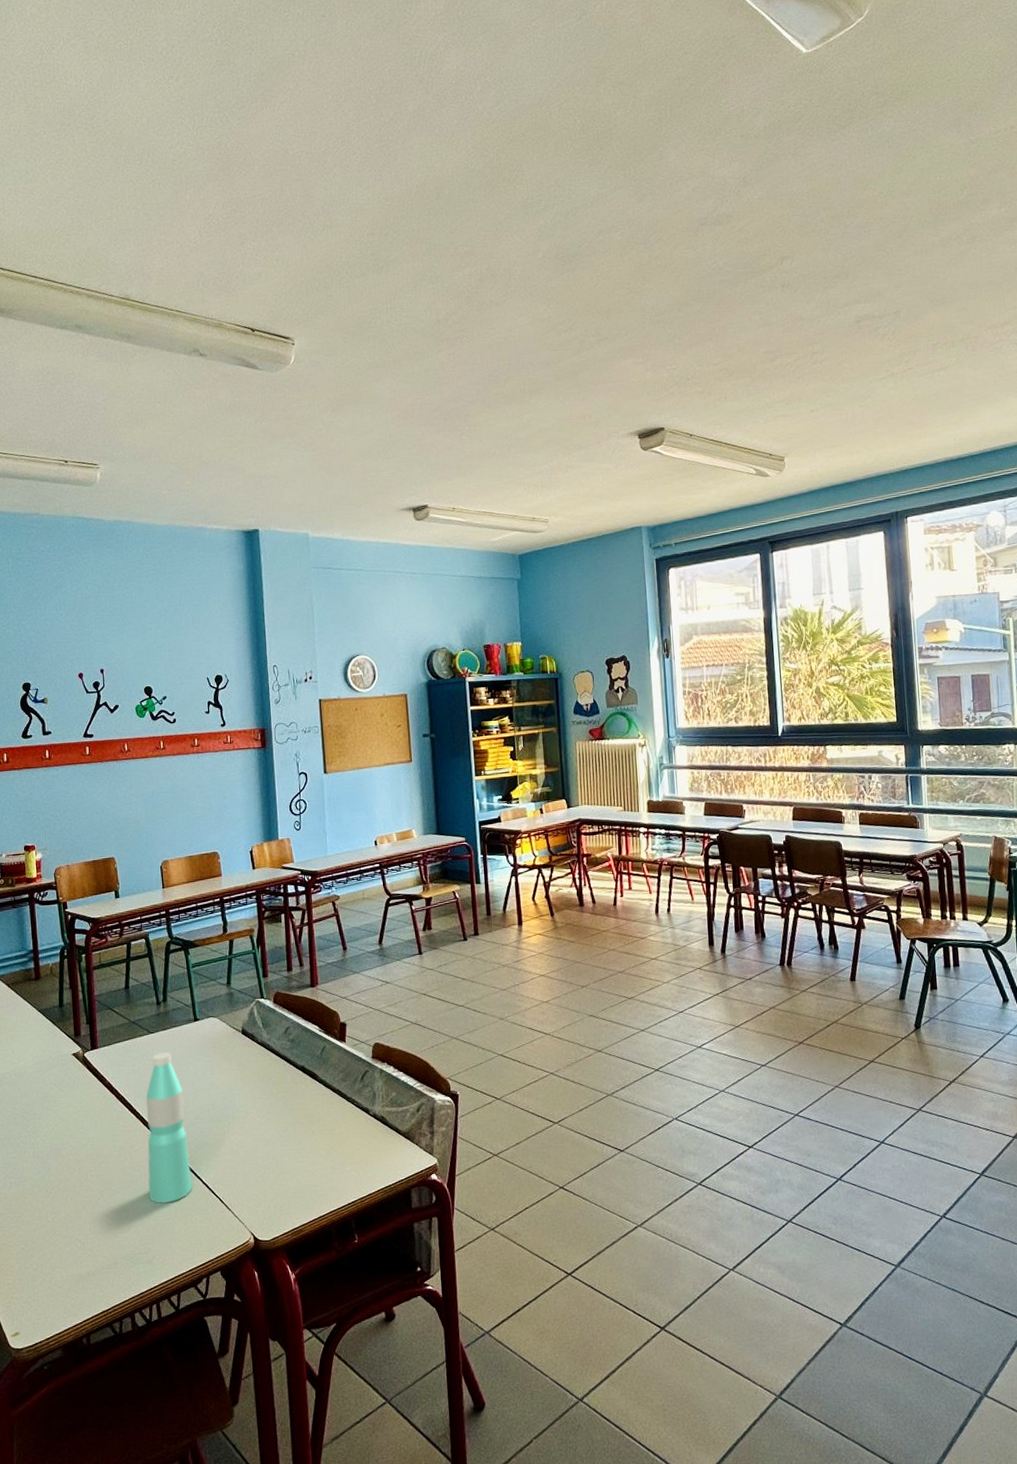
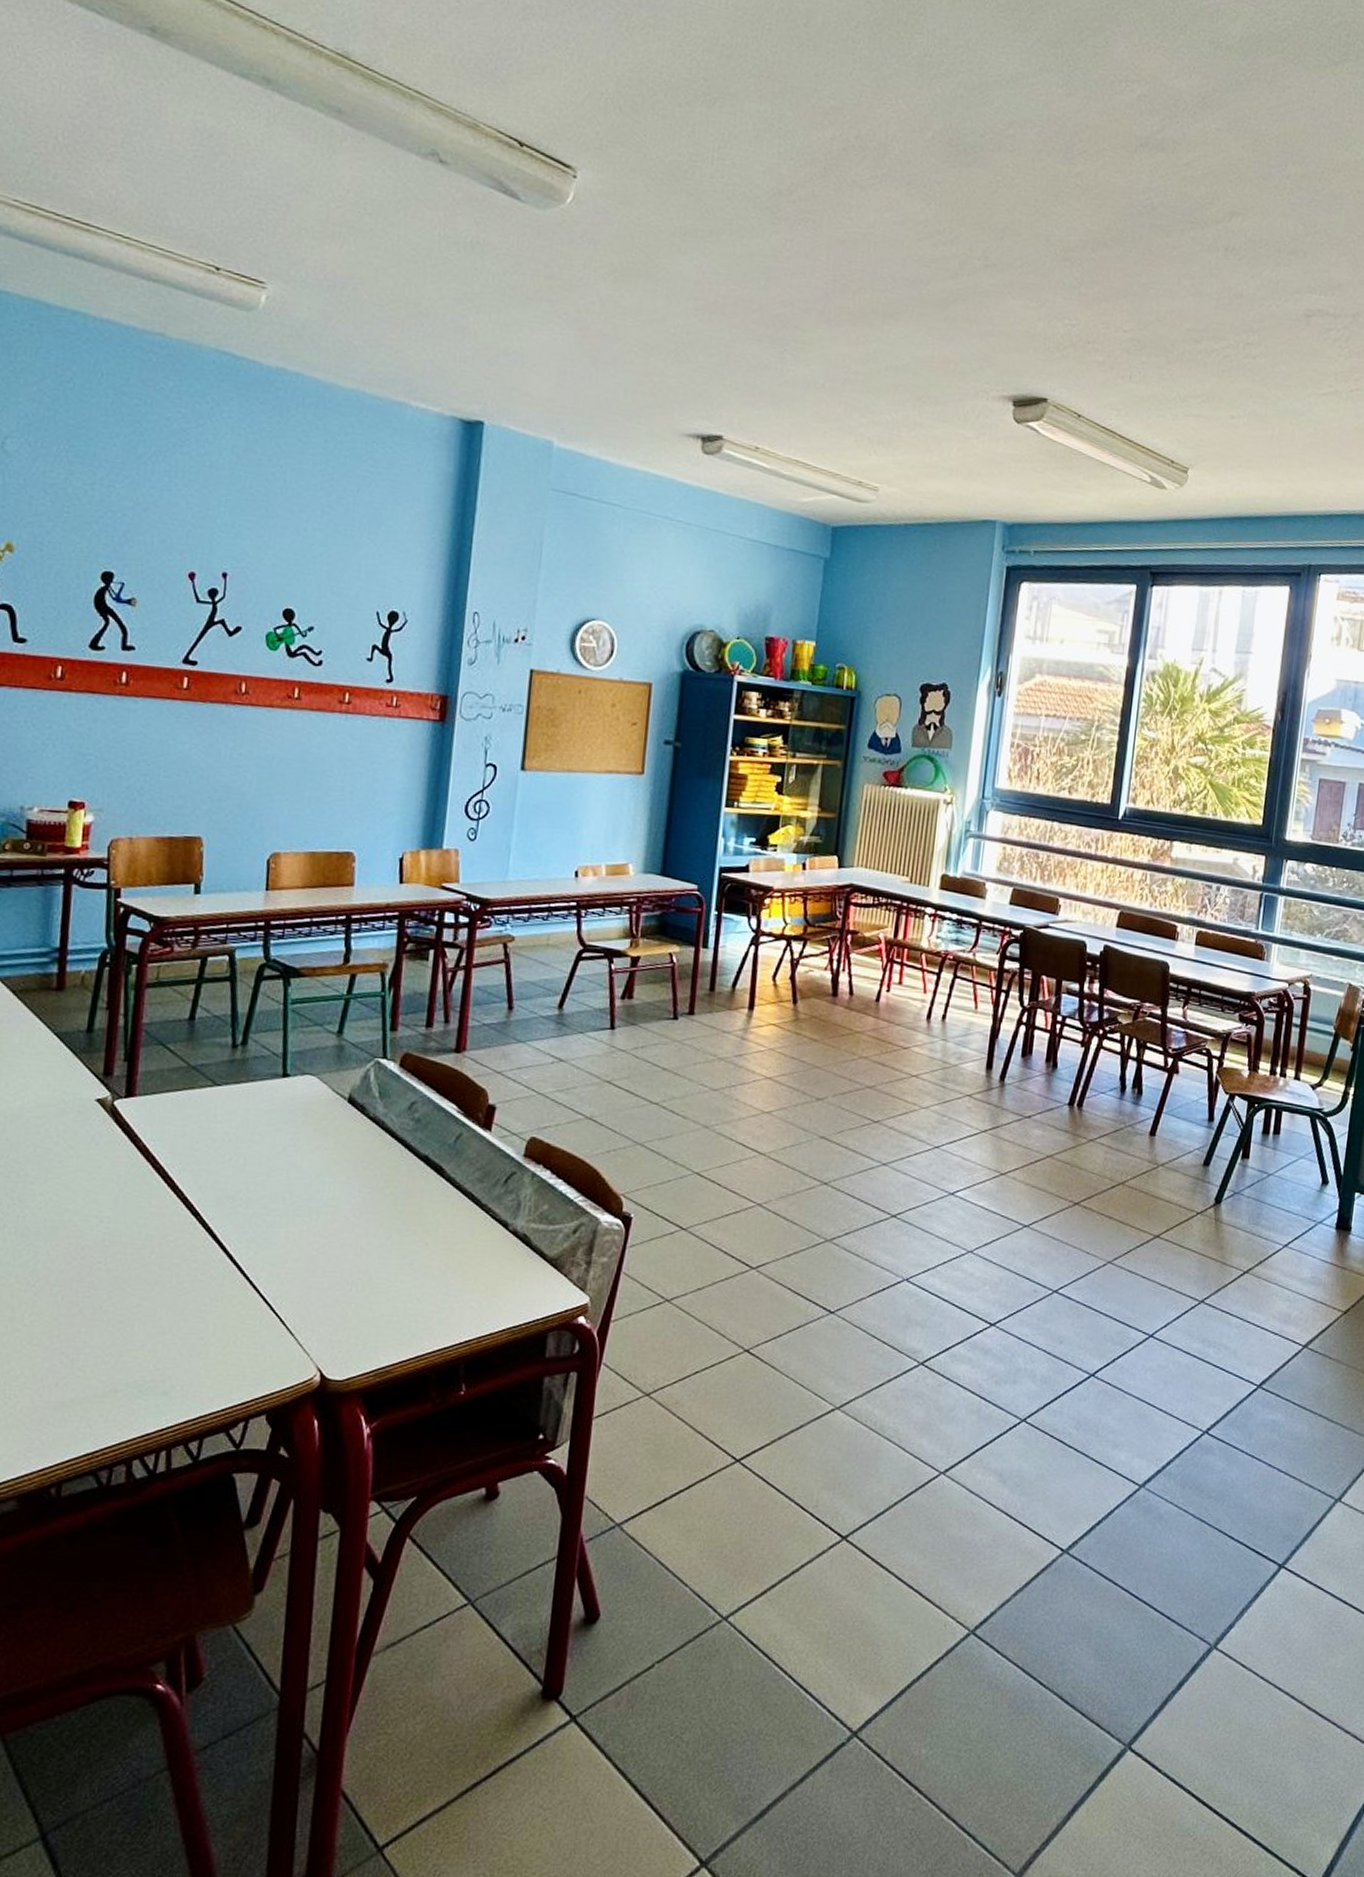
water bottle: present [146,1051,192,1204] -> none [178,1112,251,1318]

